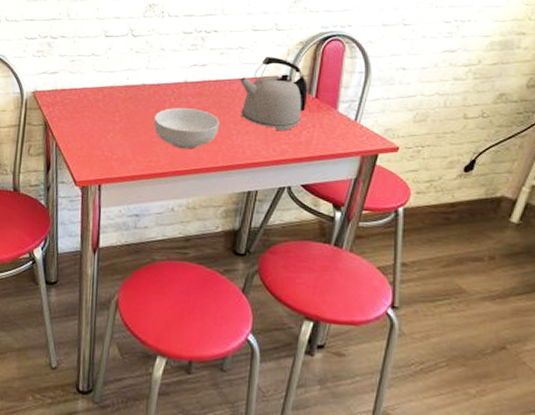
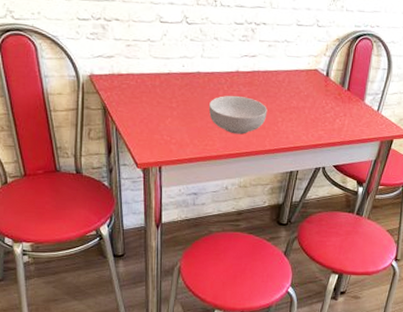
kettle: present [239,57,308,131] -> none [284,51,342,119]

